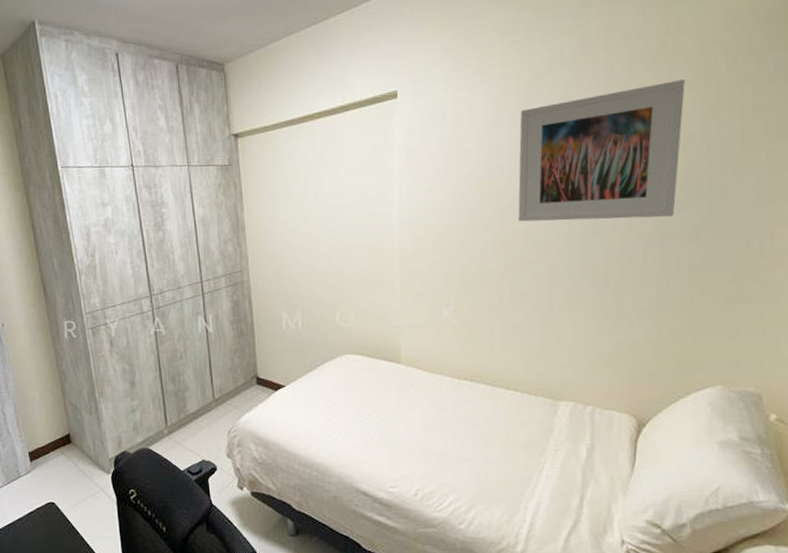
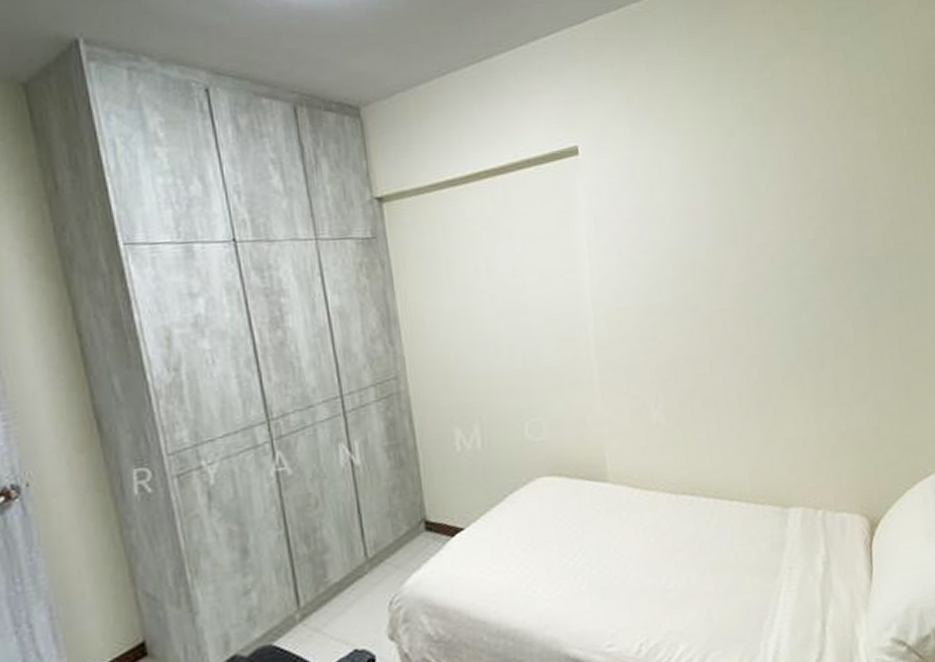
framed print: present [518,78,685,222] -> none [715,139,879,299]

